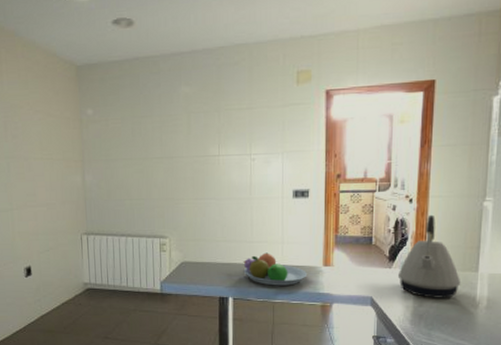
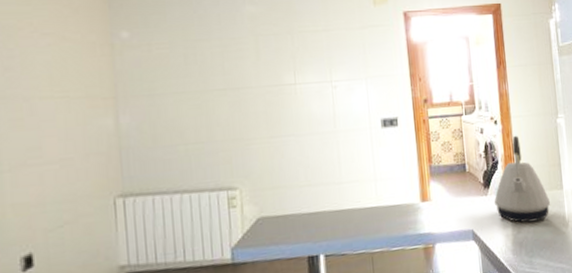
fruit bowl: present [243,252,308,286] -> none [333,193,406,233]

